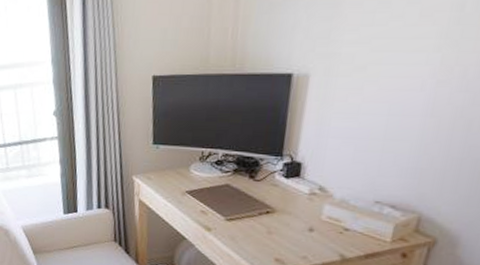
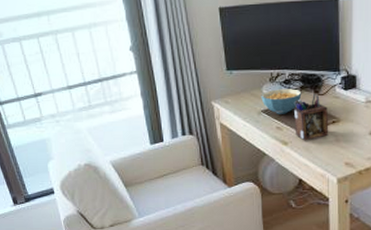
cereal bowl: none [187,169,235,198] -> present [261,89,302,114]
desk organizer: none [221,178,263,230] -> present [293,93,329,141]

